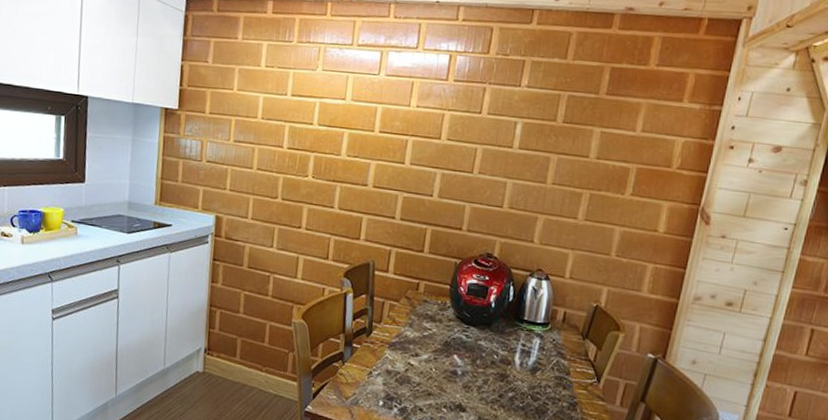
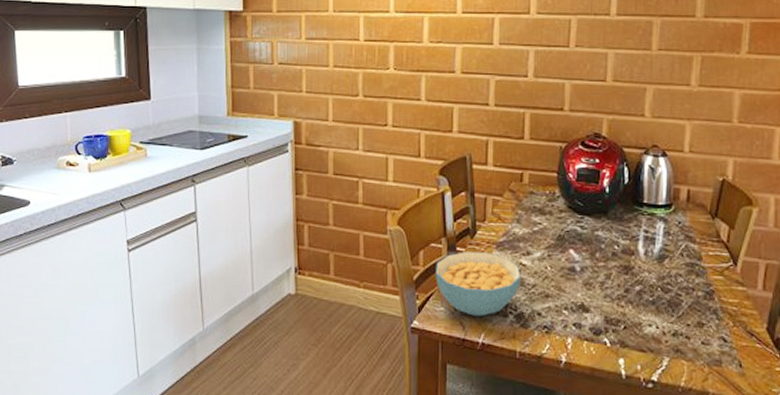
cereal bowl: none [331,348,408,407] -> present [436,252,521,316]

